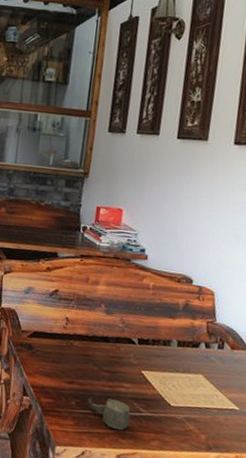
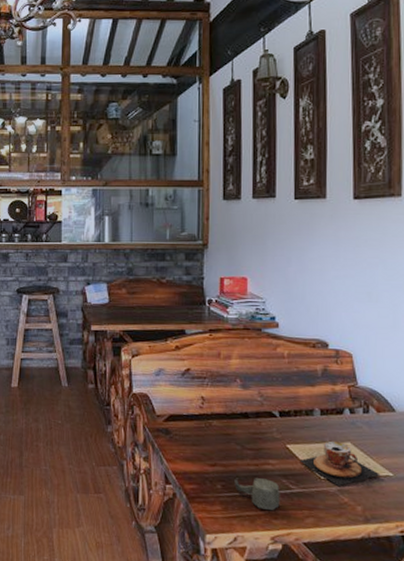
teacup: none [152,371,227,414] -> present [299,440,381,486]

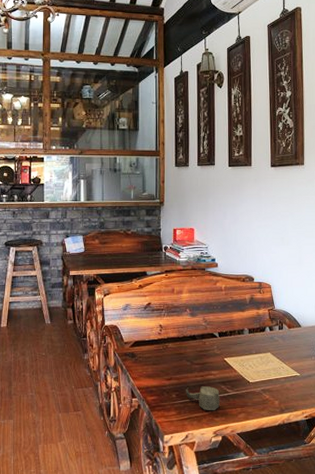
teacup: present [299,440,381,486] -> none [234,352,291,387]

